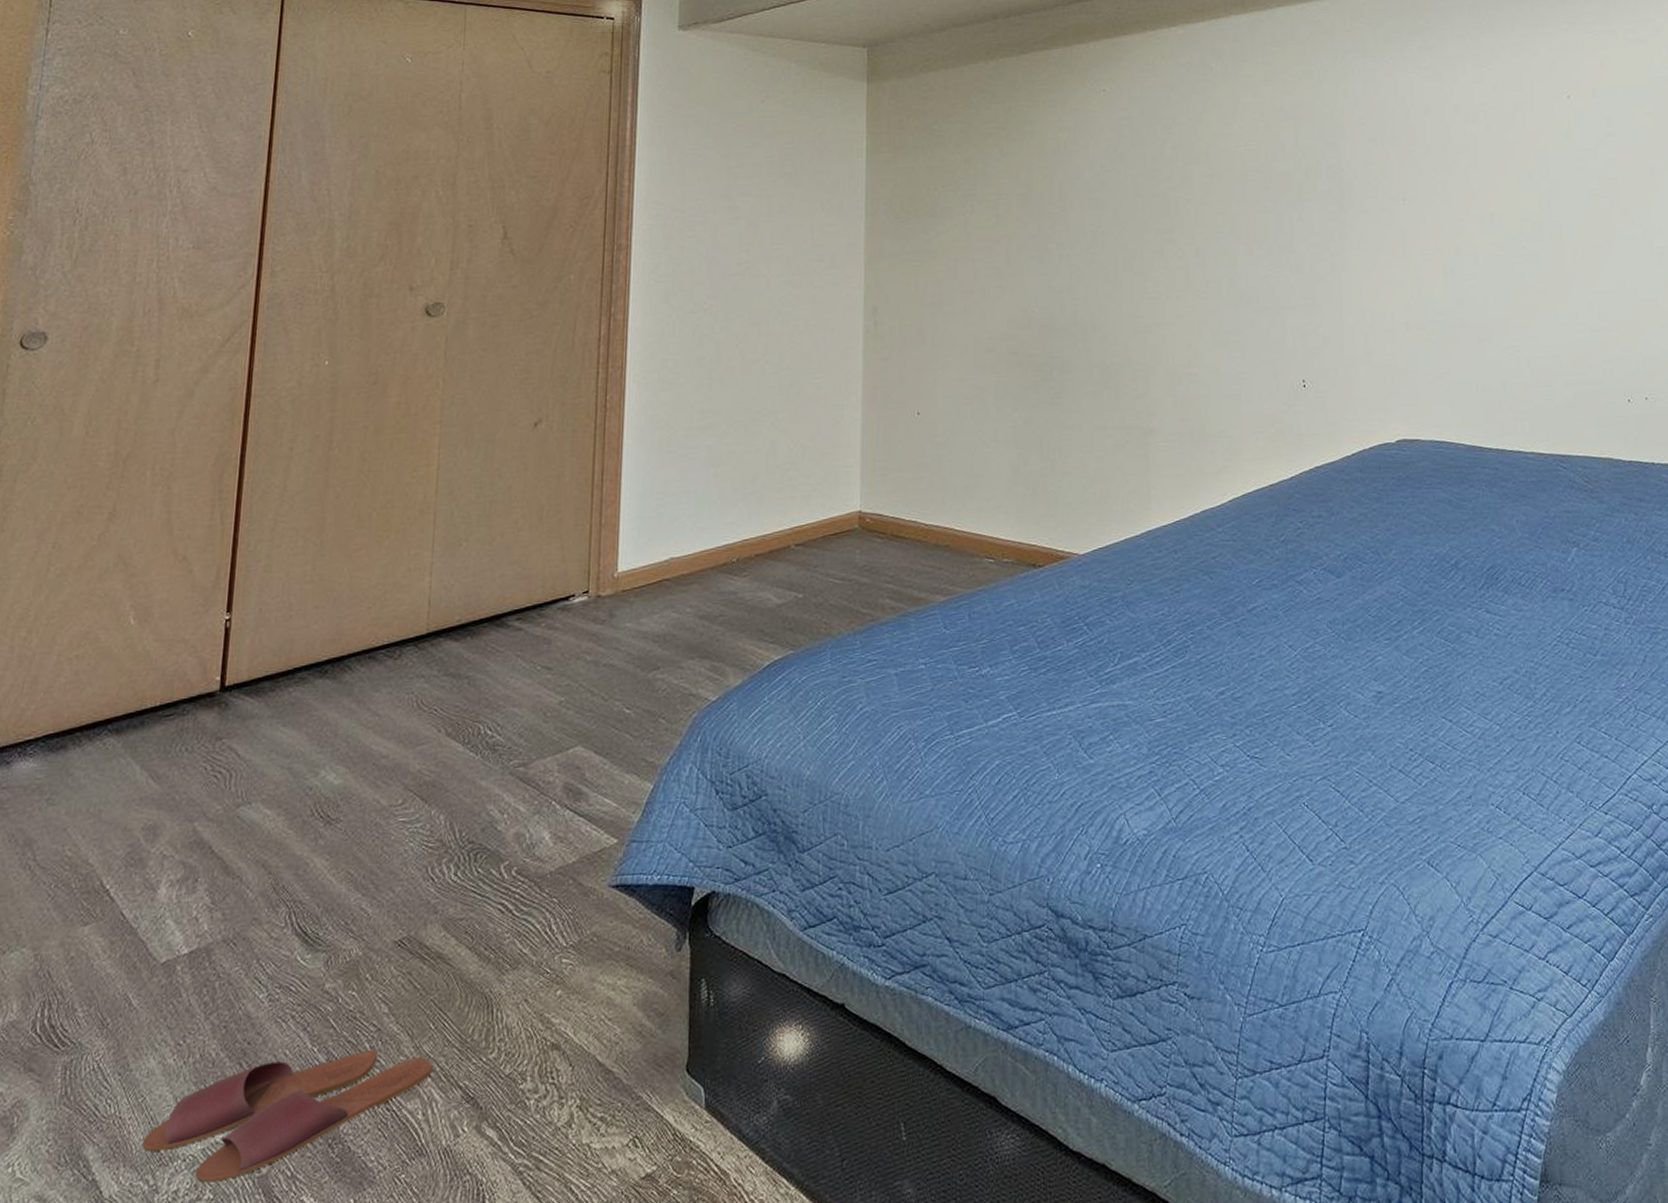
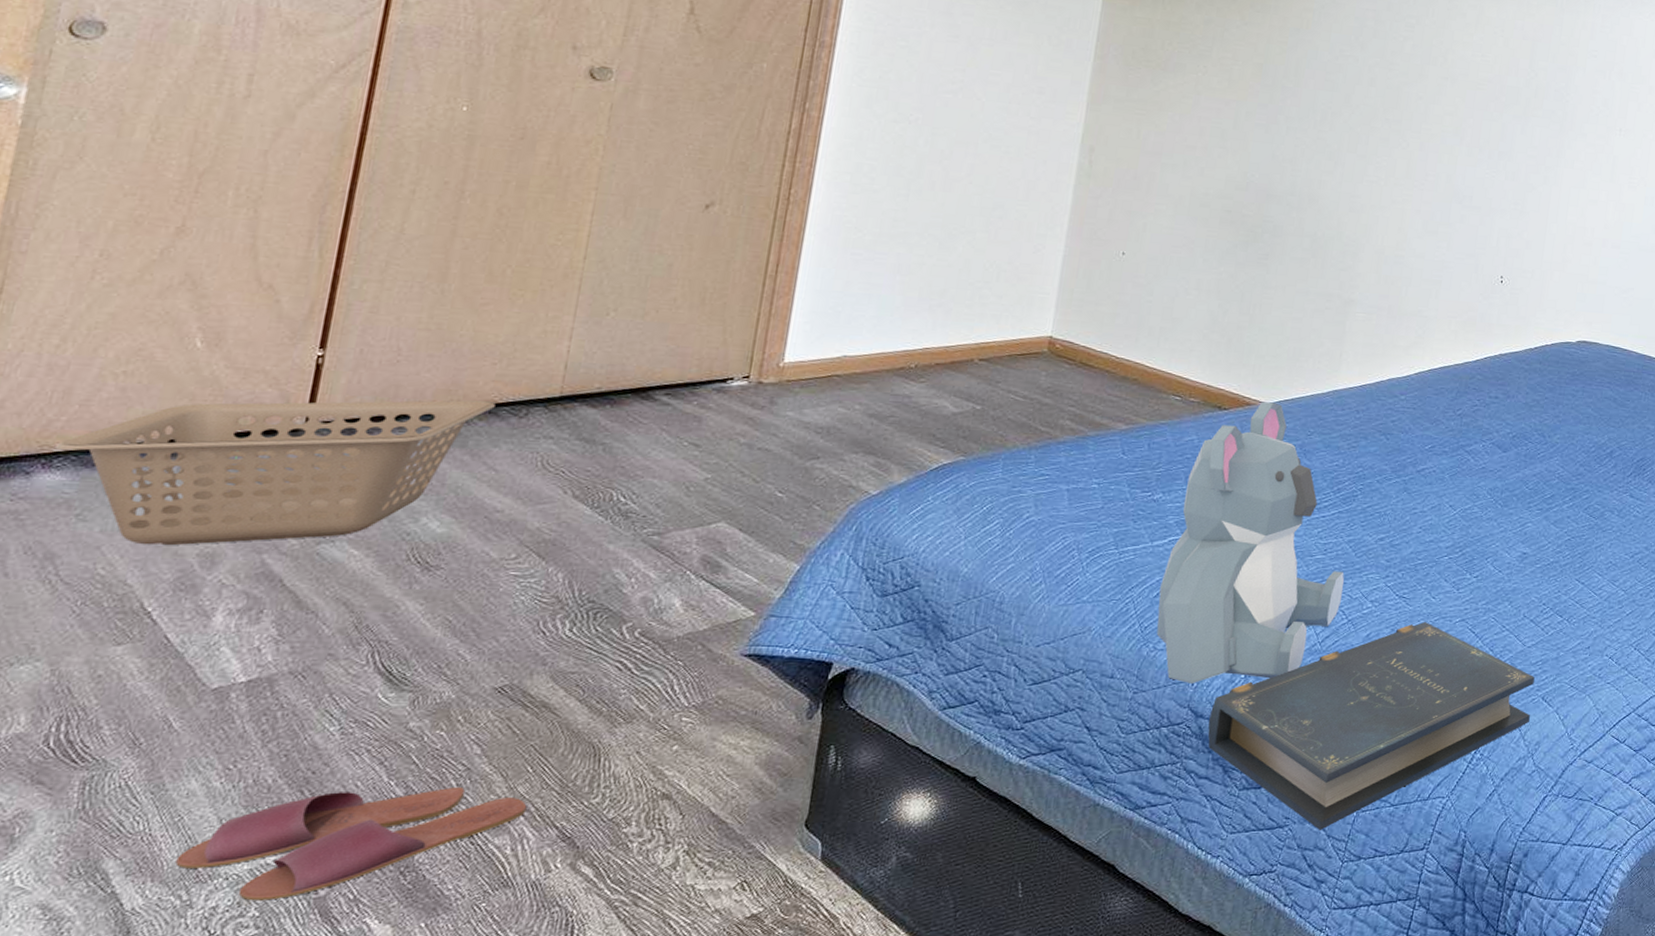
laundry basket: none [27,646,373,824] -> present [54,400,496,546]
stuffed animal: none [1001,552,1190,879] -> present [1156,402,1345,683]
book: none [1071,783,1418,1042] -> present [1207,621,1535,830]

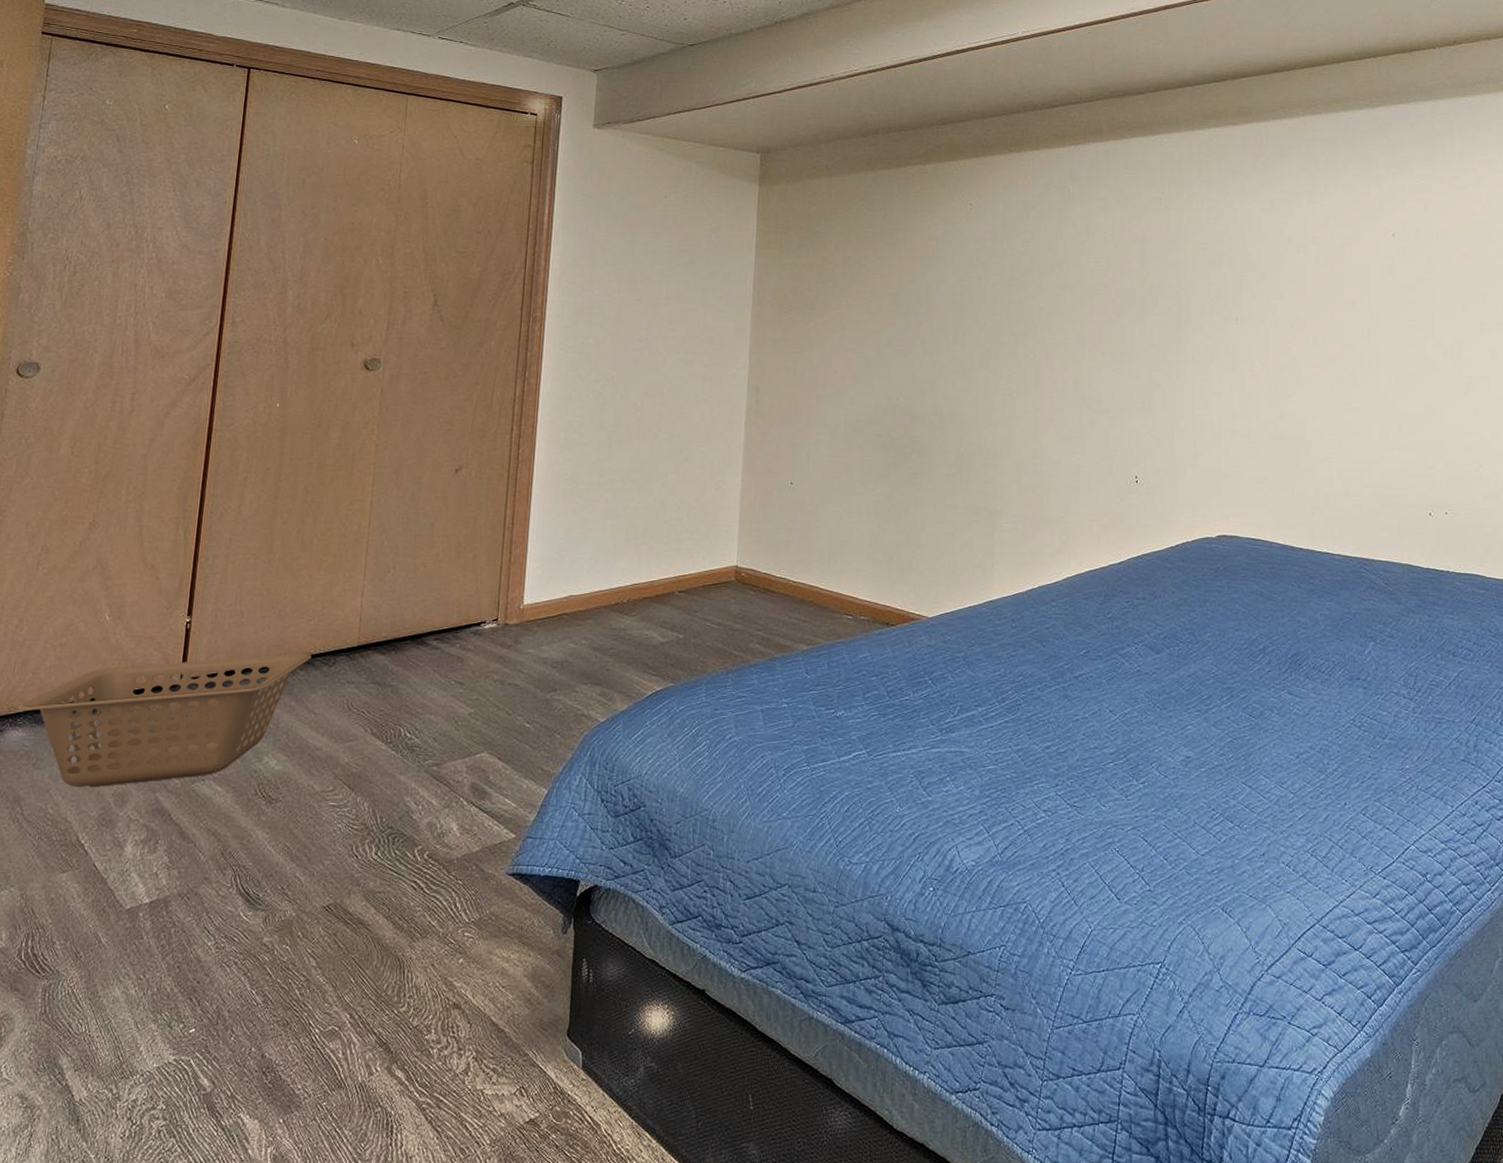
slippers: present [175,786,527,901] -> none [107,995,352,1095]
stuffed animal: present [1156,402,1345,683] -> none [849,616,1017,897]
book: present [1207,621,1535,830] -> none [904,830,1212,1047]

